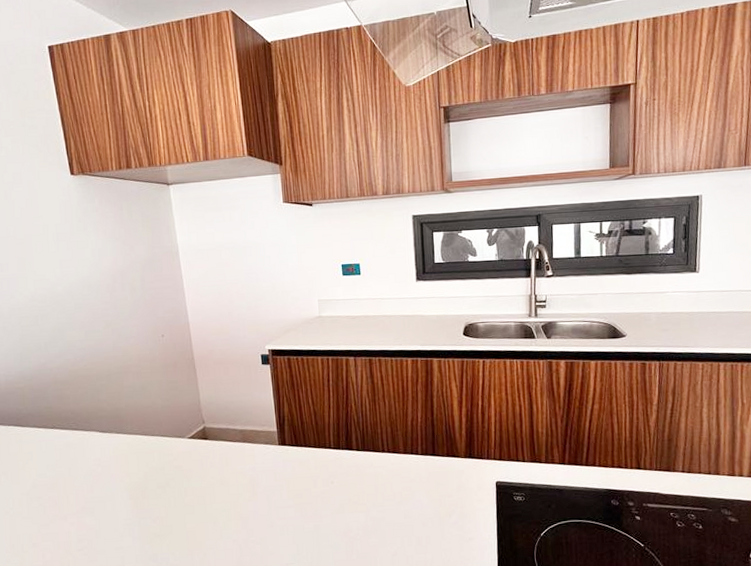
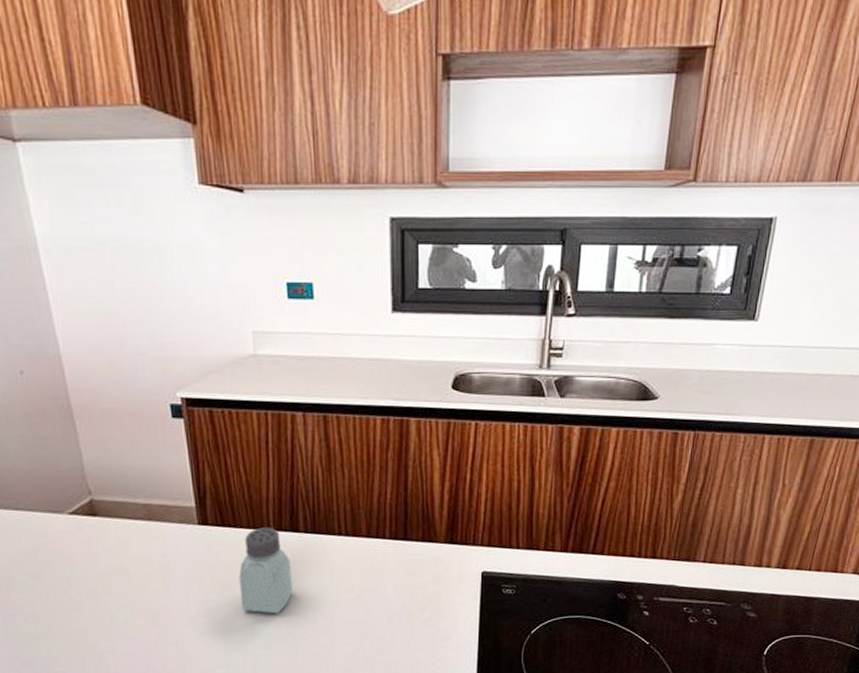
saltshaker: none [308,446,348,518] -> present [238,527,293,614]

